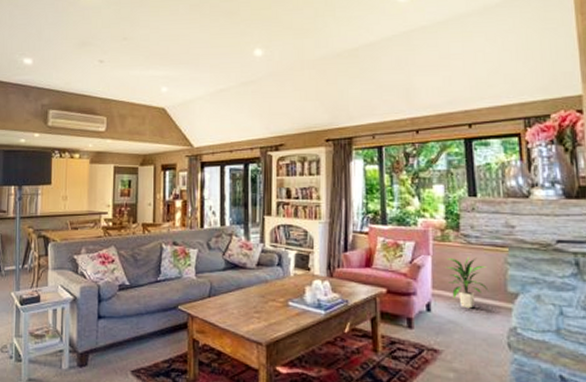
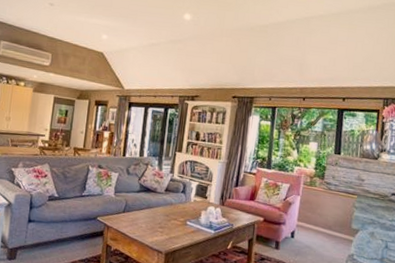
indoor plant: present [446,257,489,309] -> none [310,199,339,238]

